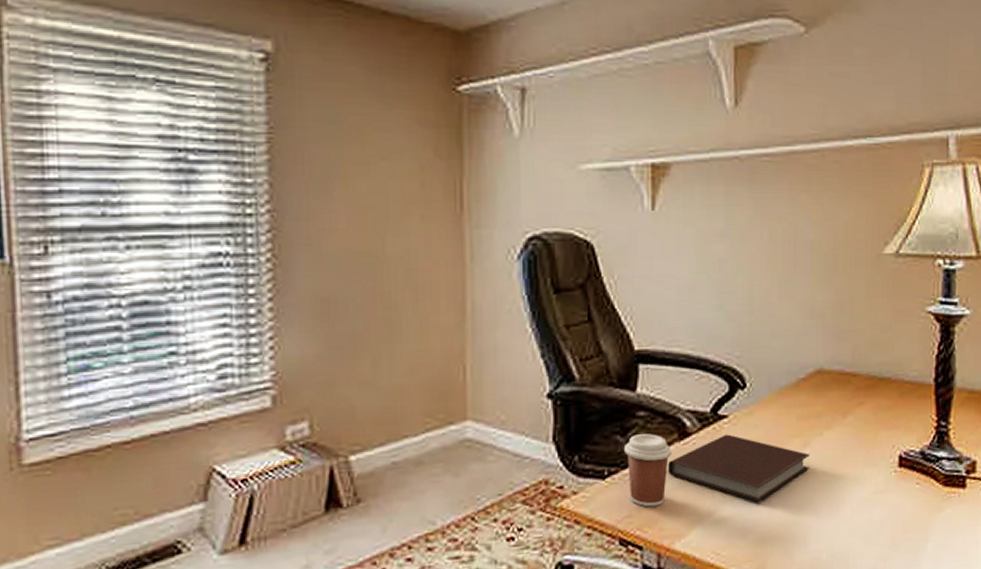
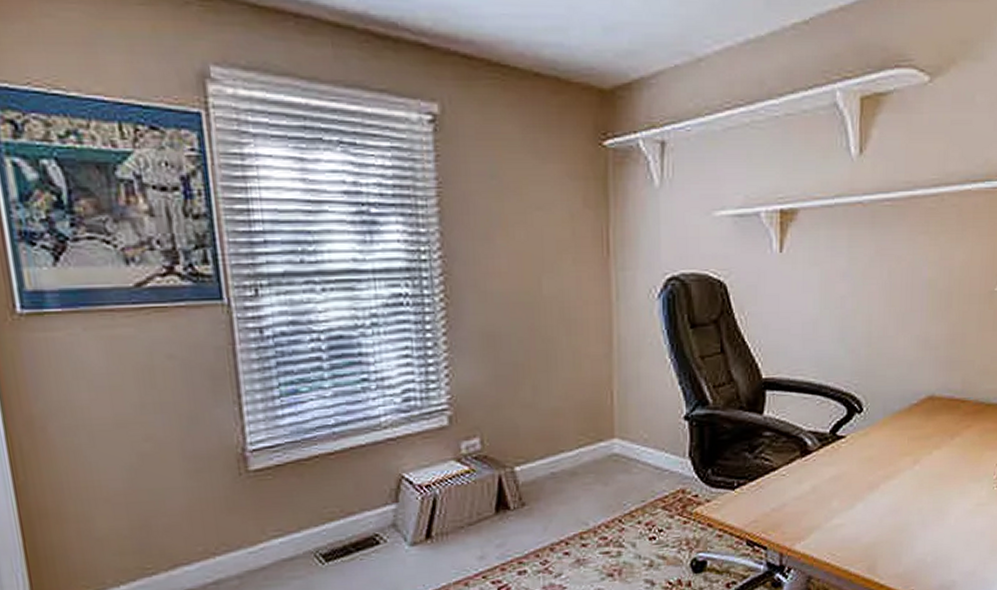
coffee cup: present [623,433,672,507] -> none [751,451,794,514]
notebook: present [667,434,810,503] -> none [790,452,919,512]

